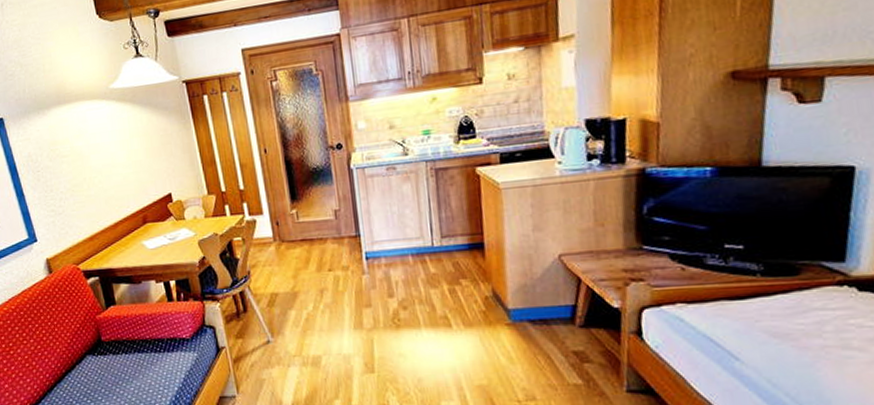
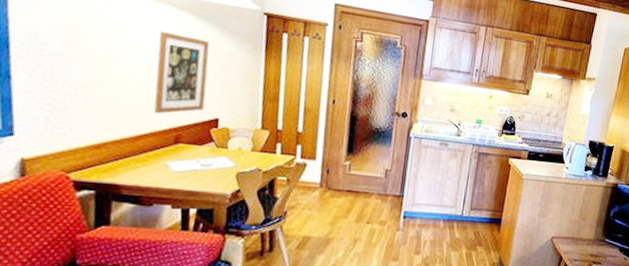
wall art: none [108,123,158,201] -> present [153,30,211,114]

